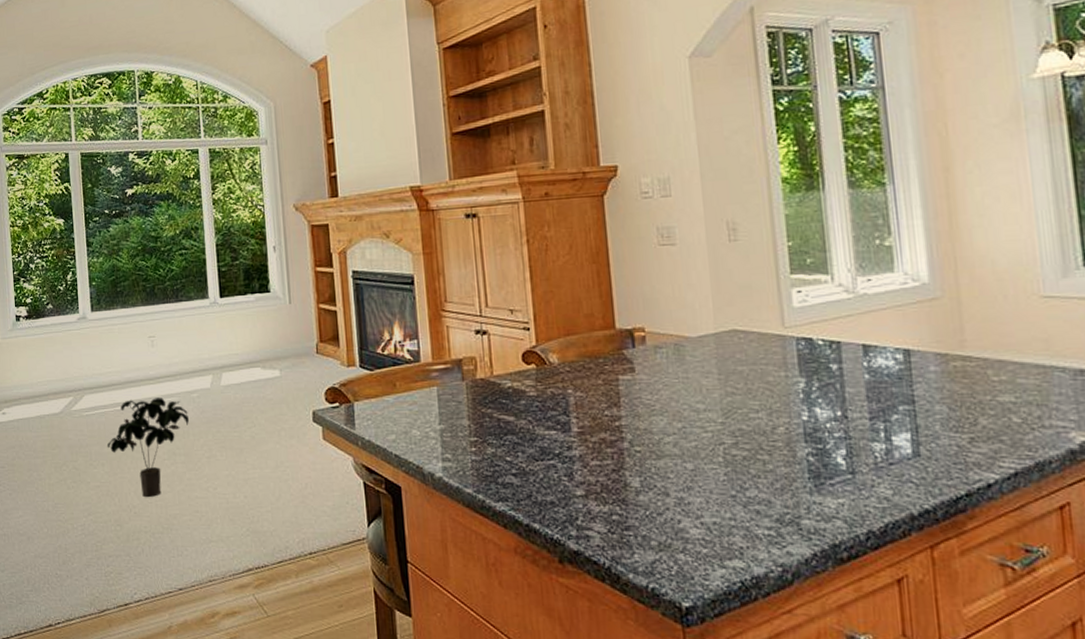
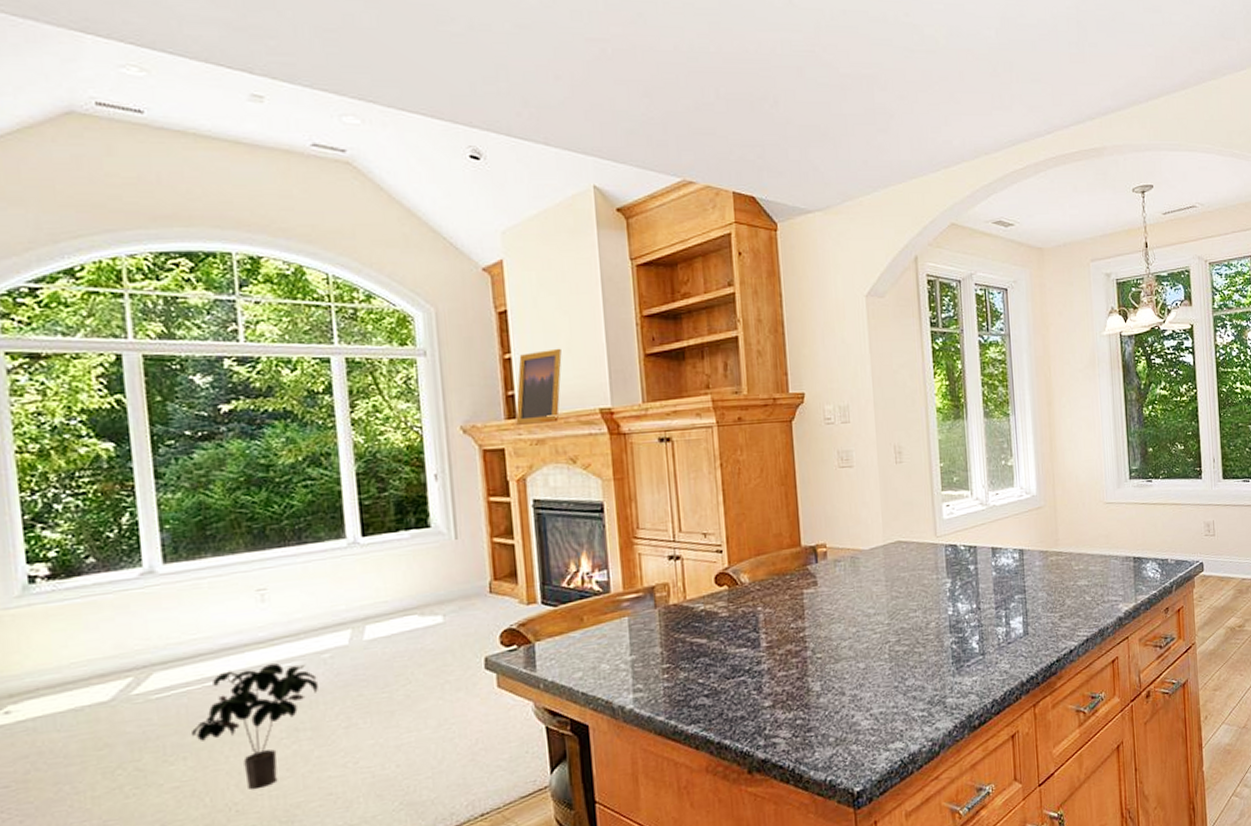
picture frame: none [337,131,377,204] -> present [515,348,562,427]

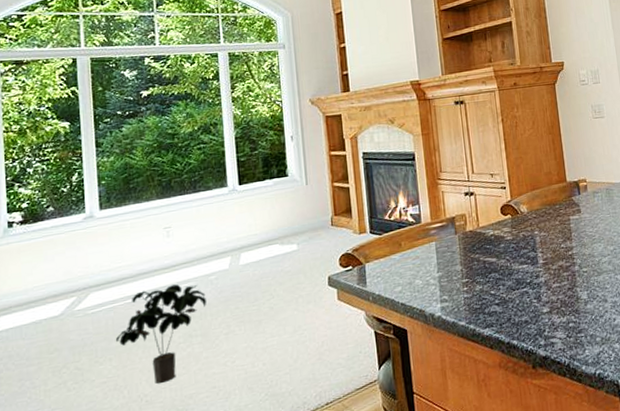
picture frame: present [515,348,562,427] -> none [349,37,382,98]

